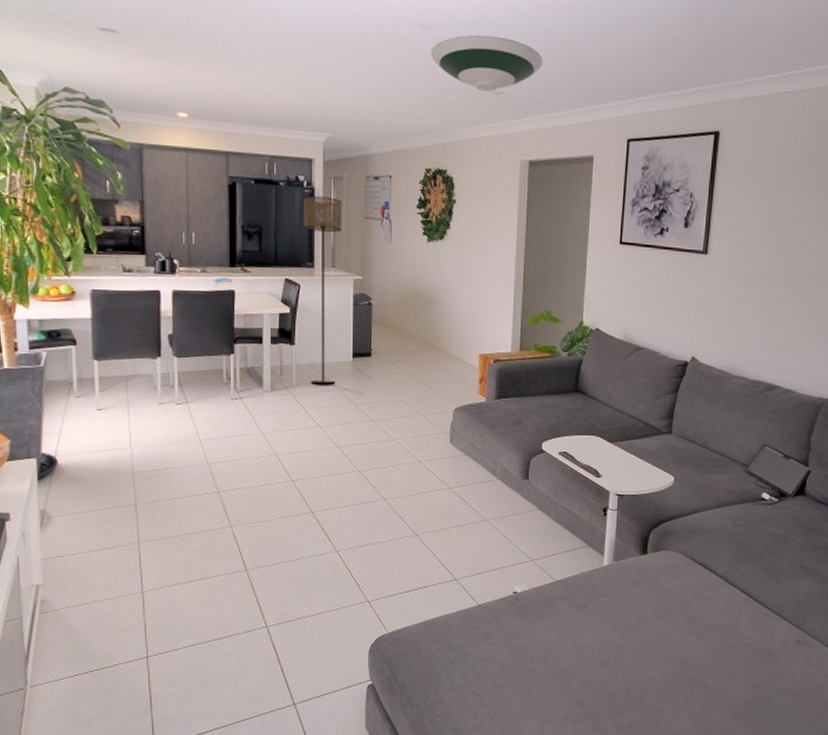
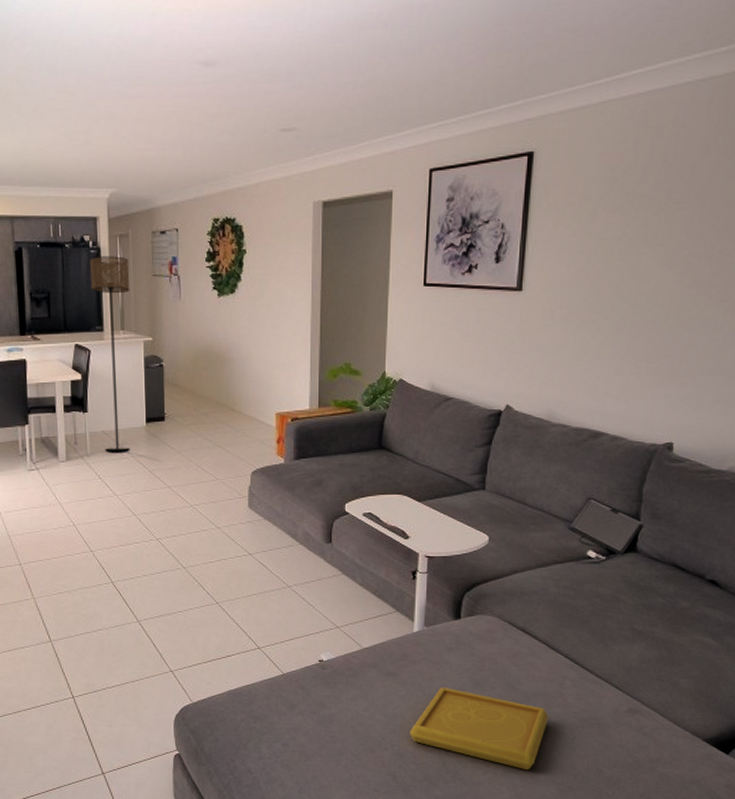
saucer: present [430,35,544,92] -> none [214,67,335,129]
serving tray: none [598,618,726,698] -> present [410,687,548,770]

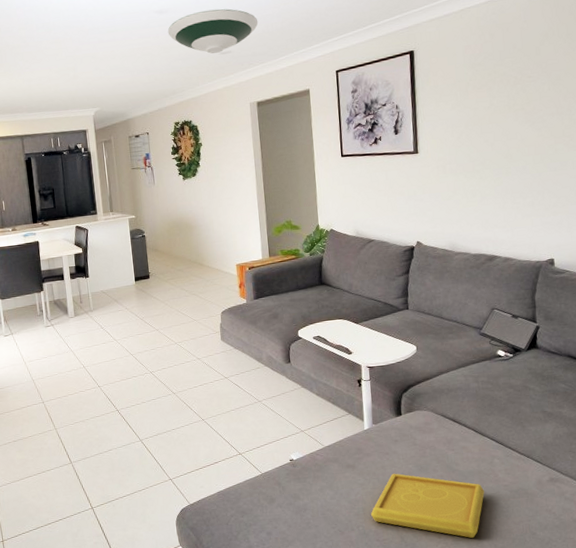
floor lamp: present [90,256,130,451] -> none [83,157,124,306]
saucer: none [214,67,335,129] -> present [167,8,259,54]

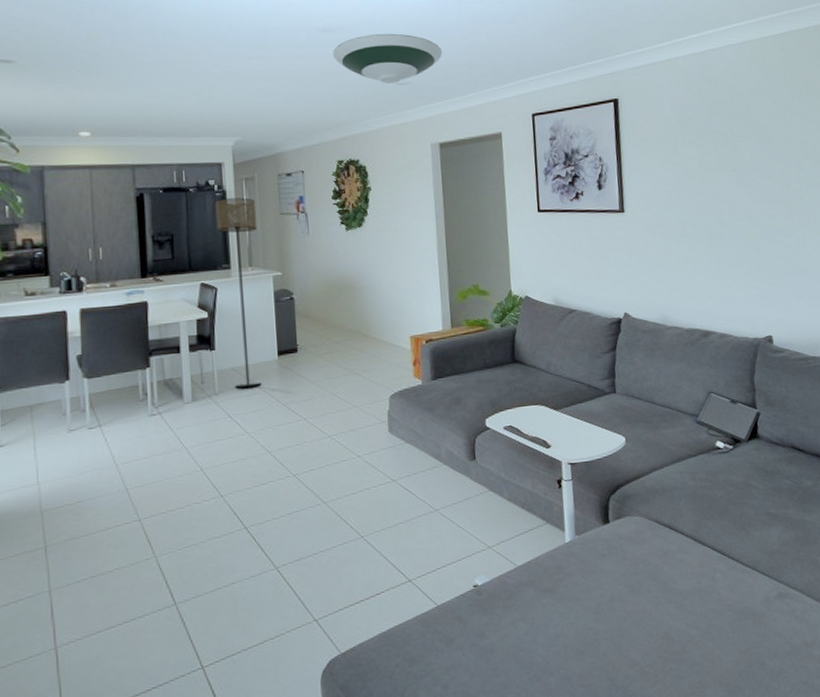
floor lamp: none [83,157,124,306] -> present [215,198,262,388]
serving tray: present [371,473,485,538] -> none [574,596,706,675]

